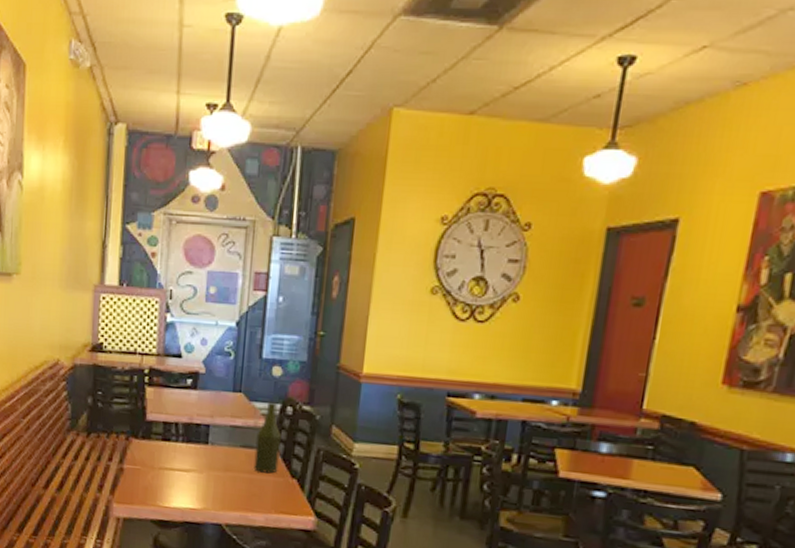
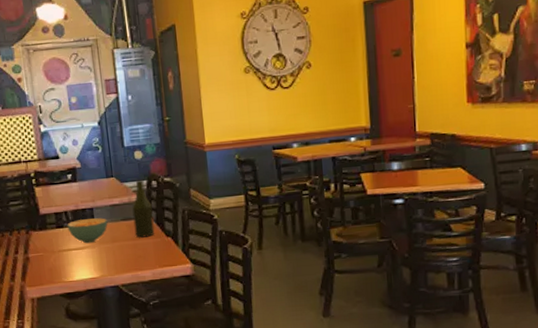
cereal bowl: none [175,435,224,467] -> present [67,218,108,244]

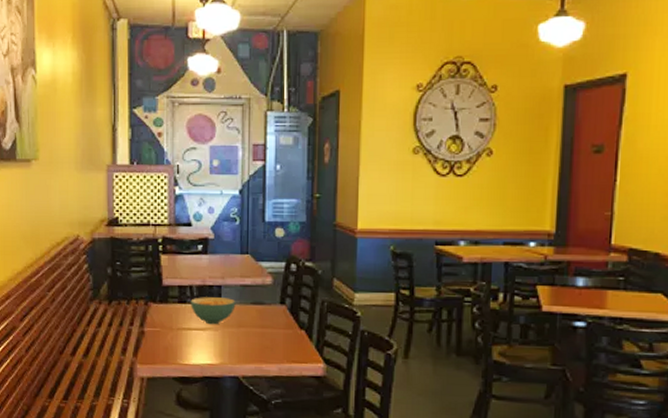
bottle: present [132,179,155,238] -> none [264,261,288,327]

